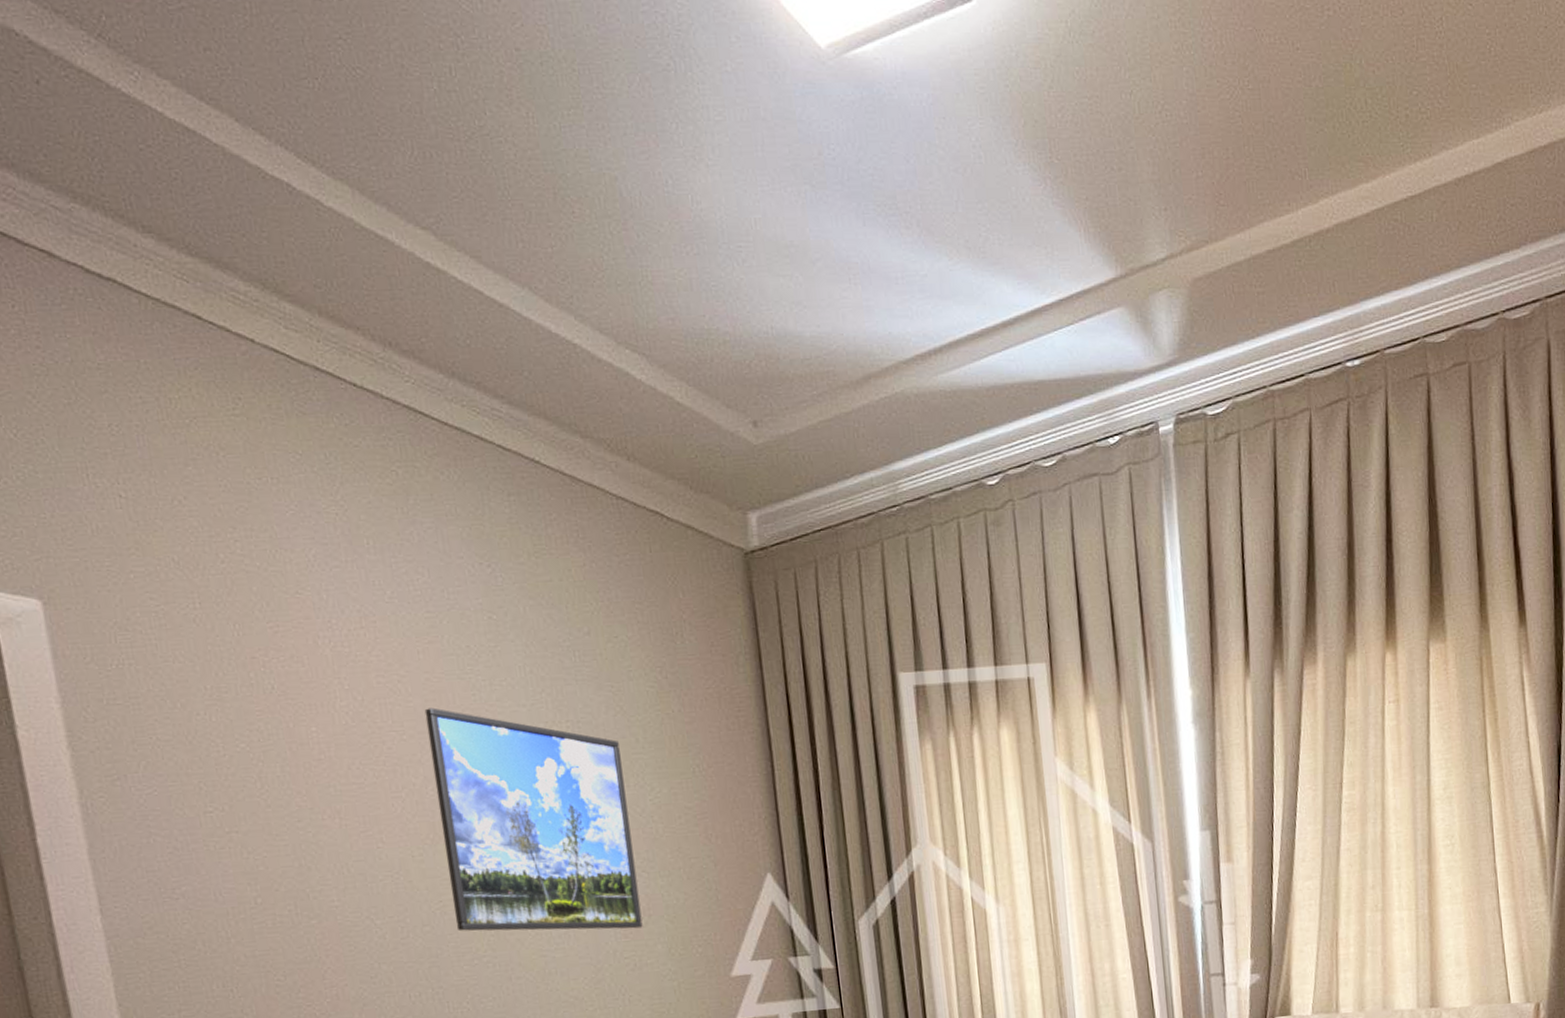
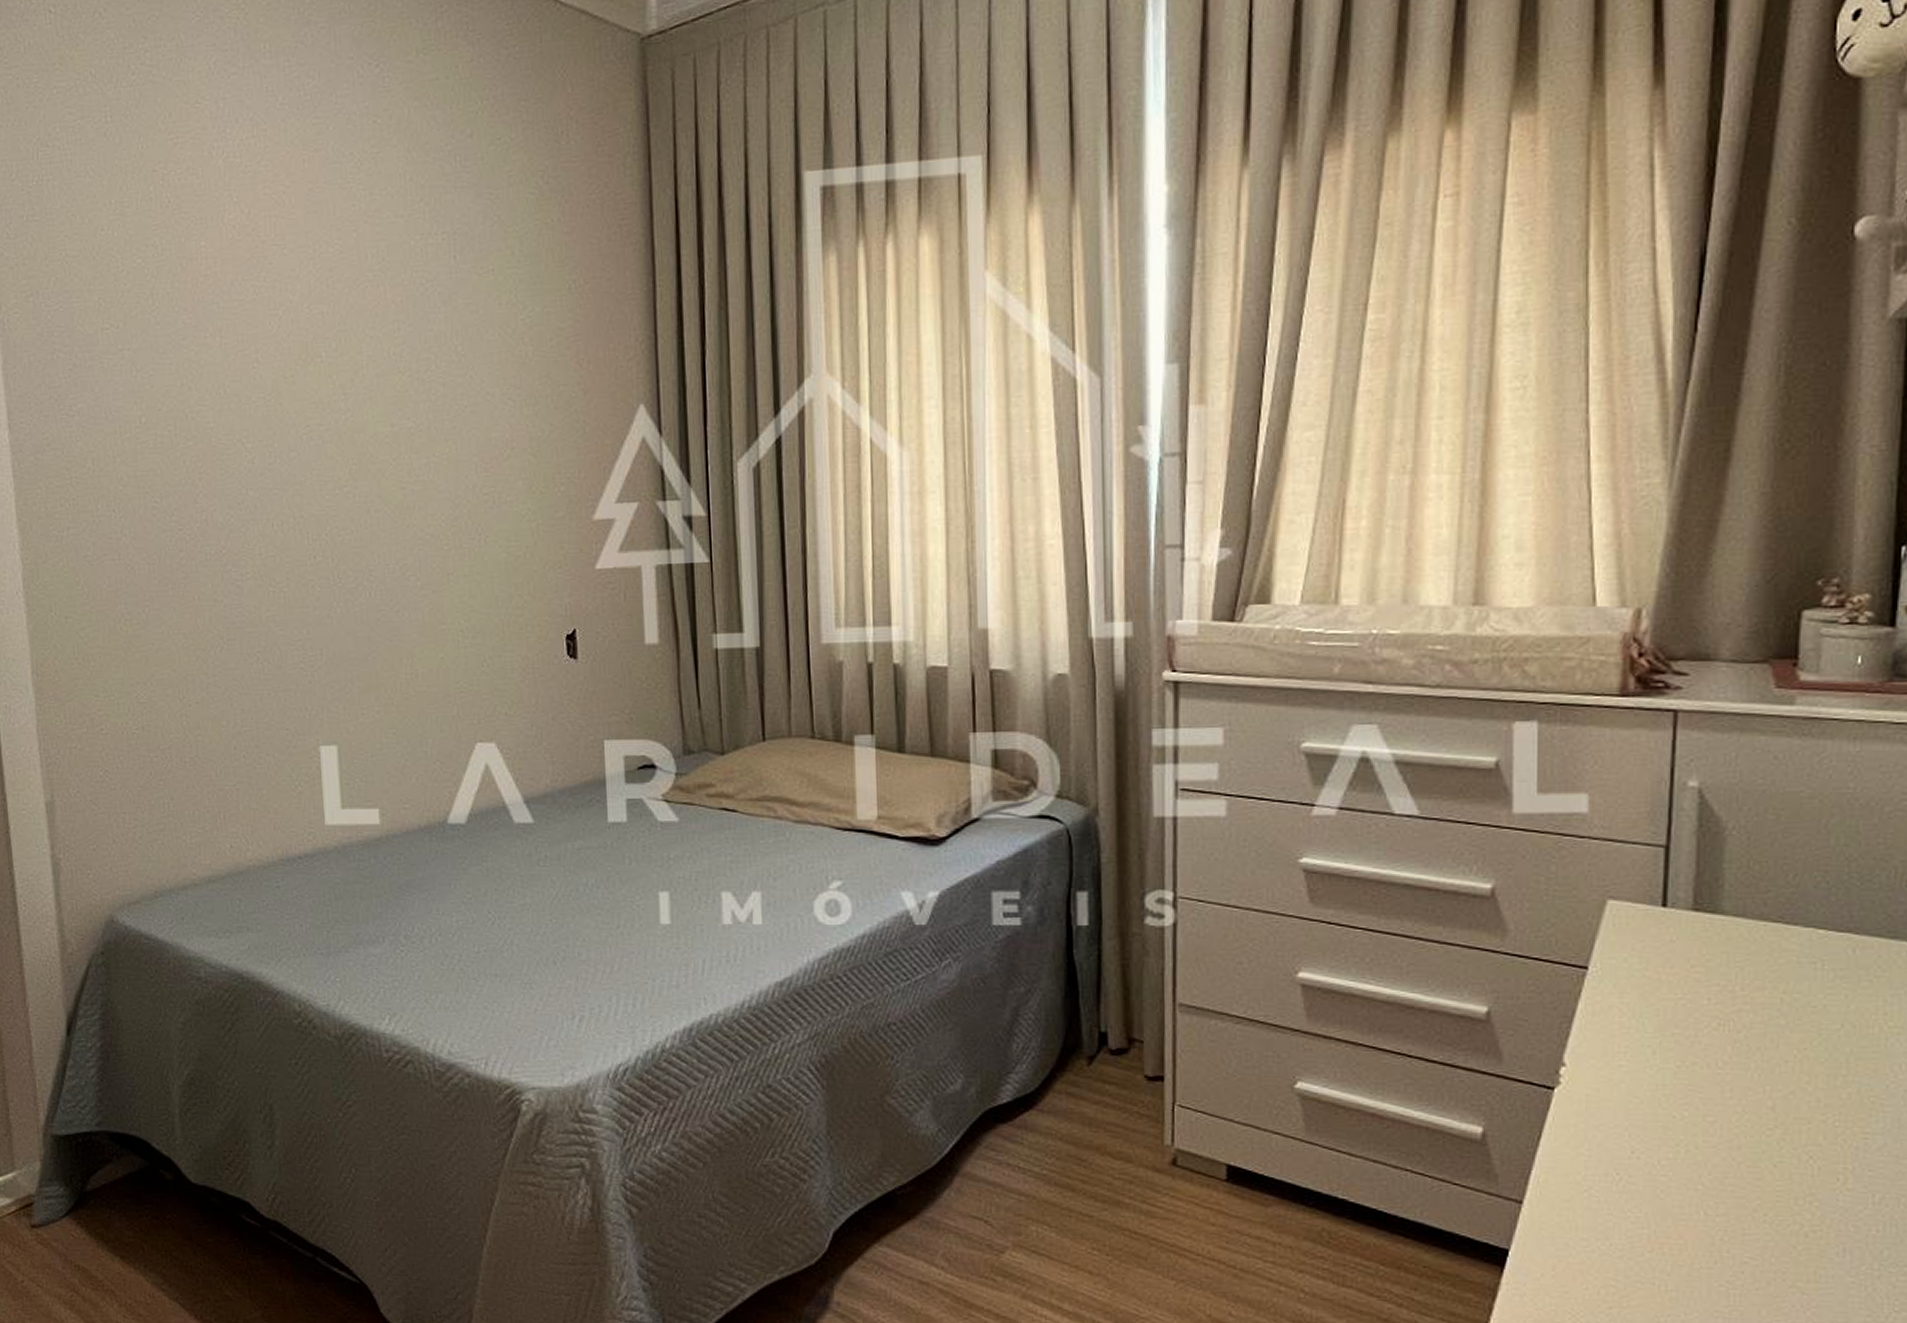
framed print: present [424,707,643,931] -> none [306,220,505,463]

